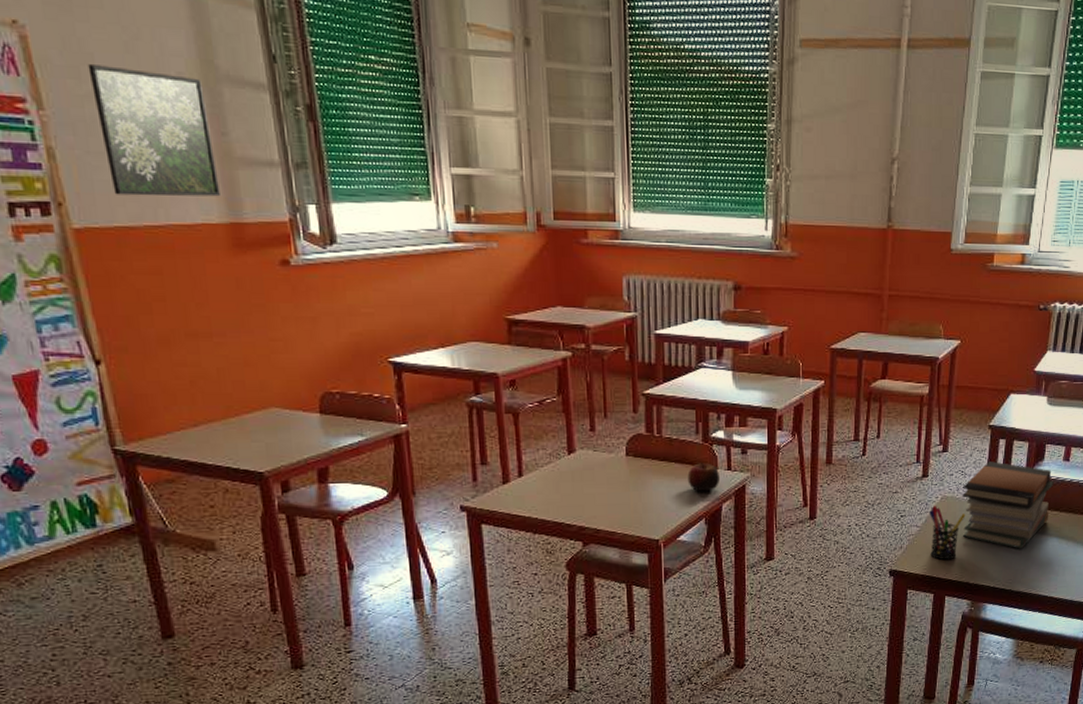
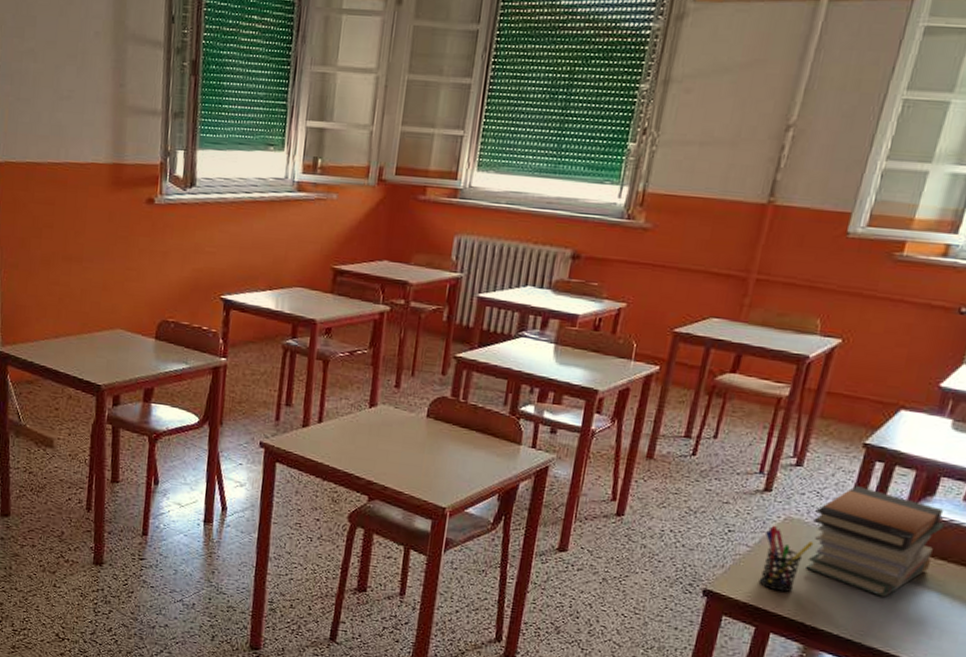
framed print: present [87,64,220,197] -> none [30,26,113,140]
apple: present [687,463,721,492] -> none [486,435,523,467]

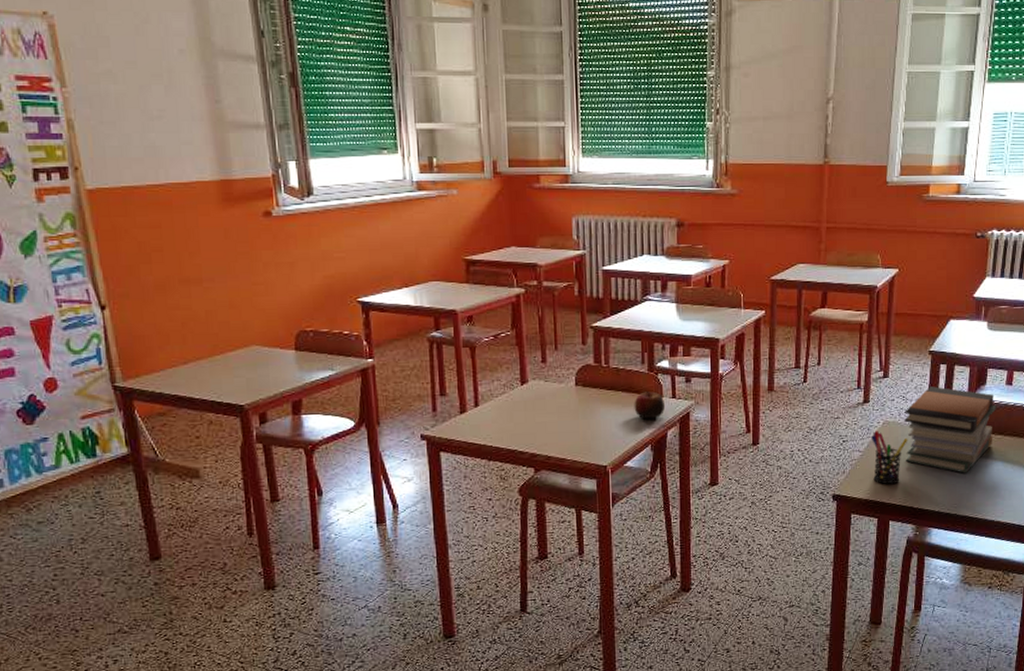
apple: none [486,435,523,467] -> present [634,391,666,420]

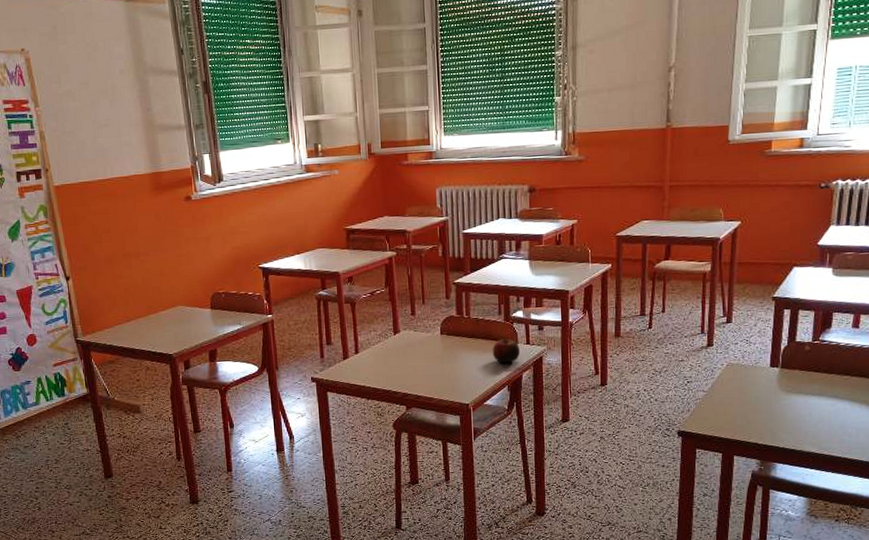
pen holder: present [870,430,908,485] -> none [714,371,752,423]
book stack: present [903,386,997,473] -> none [747,330,843,412]

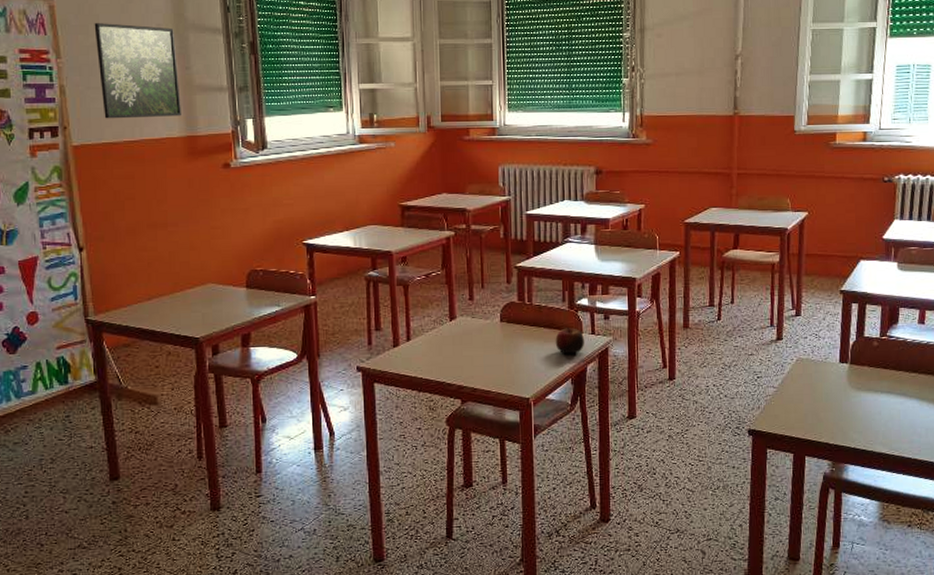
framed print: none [65,71,146,160] -> present [94,23,181,119]

